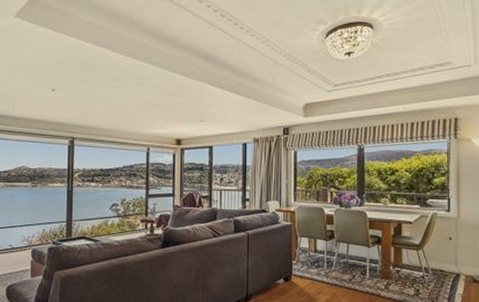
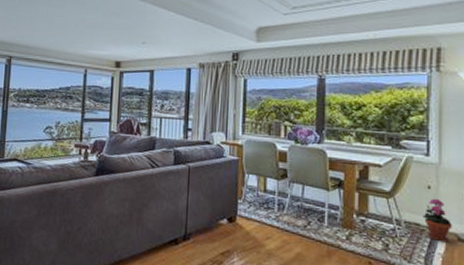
potted plant: none [445,247,469,284] -> present [422,198,452,243]

